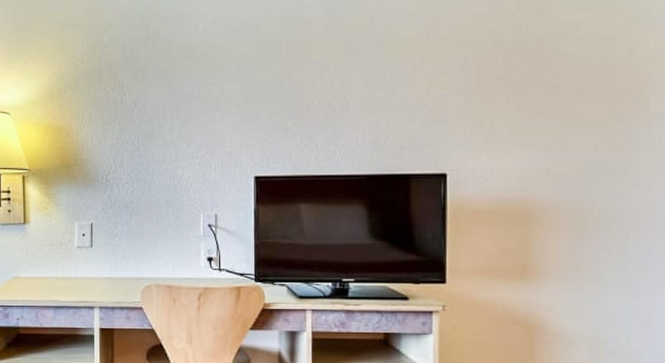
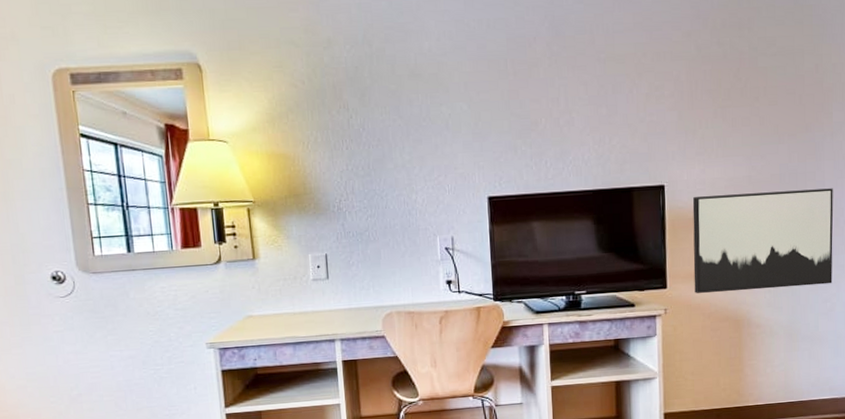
wall art: none [478,186,651,293] -> present [692,188,834,294]

